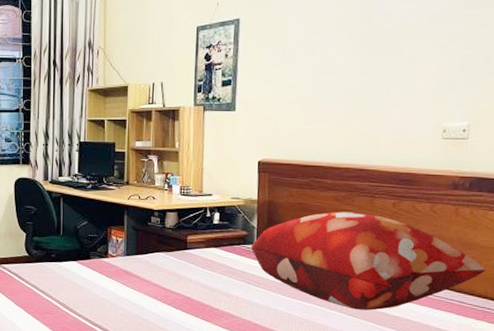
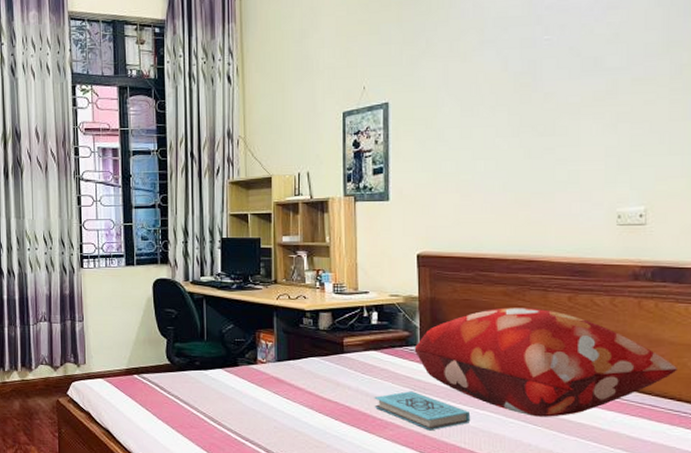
book: none [212,284,298,320] -> present [374,391,471,431]

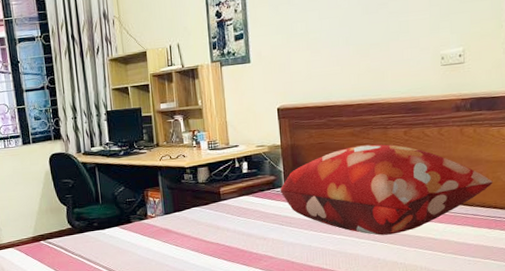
book: present [374,391,471,431] -> none [249,226,330,258]

